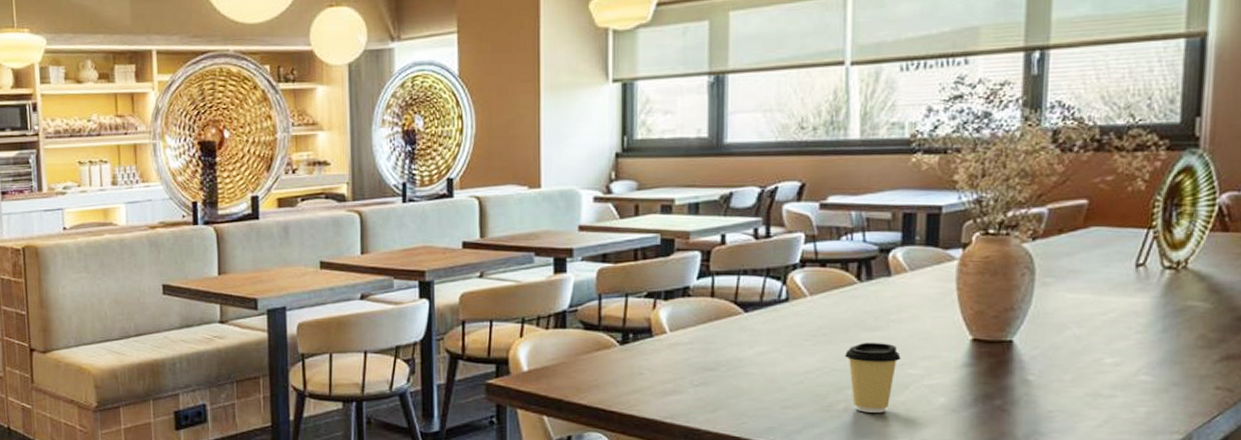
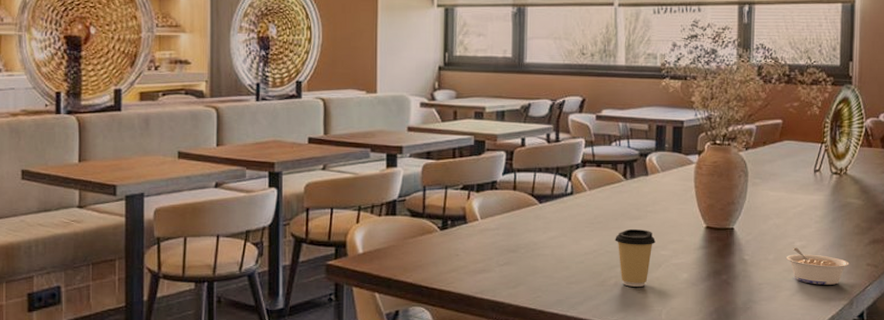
legume: none [1091,365,1188,414] -> present [787,247,849,285]

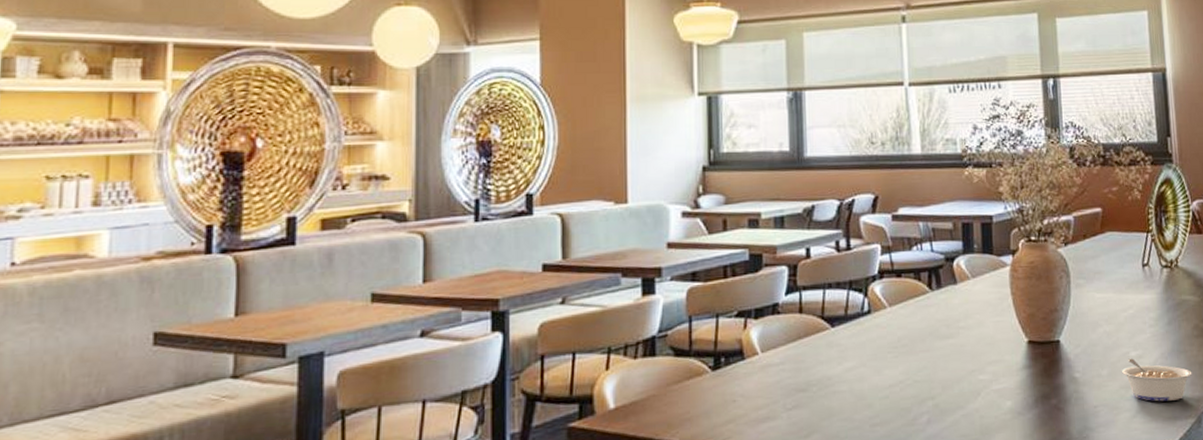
coffee cup: present [615,228,656,287] -> none [923,350,971,423]

